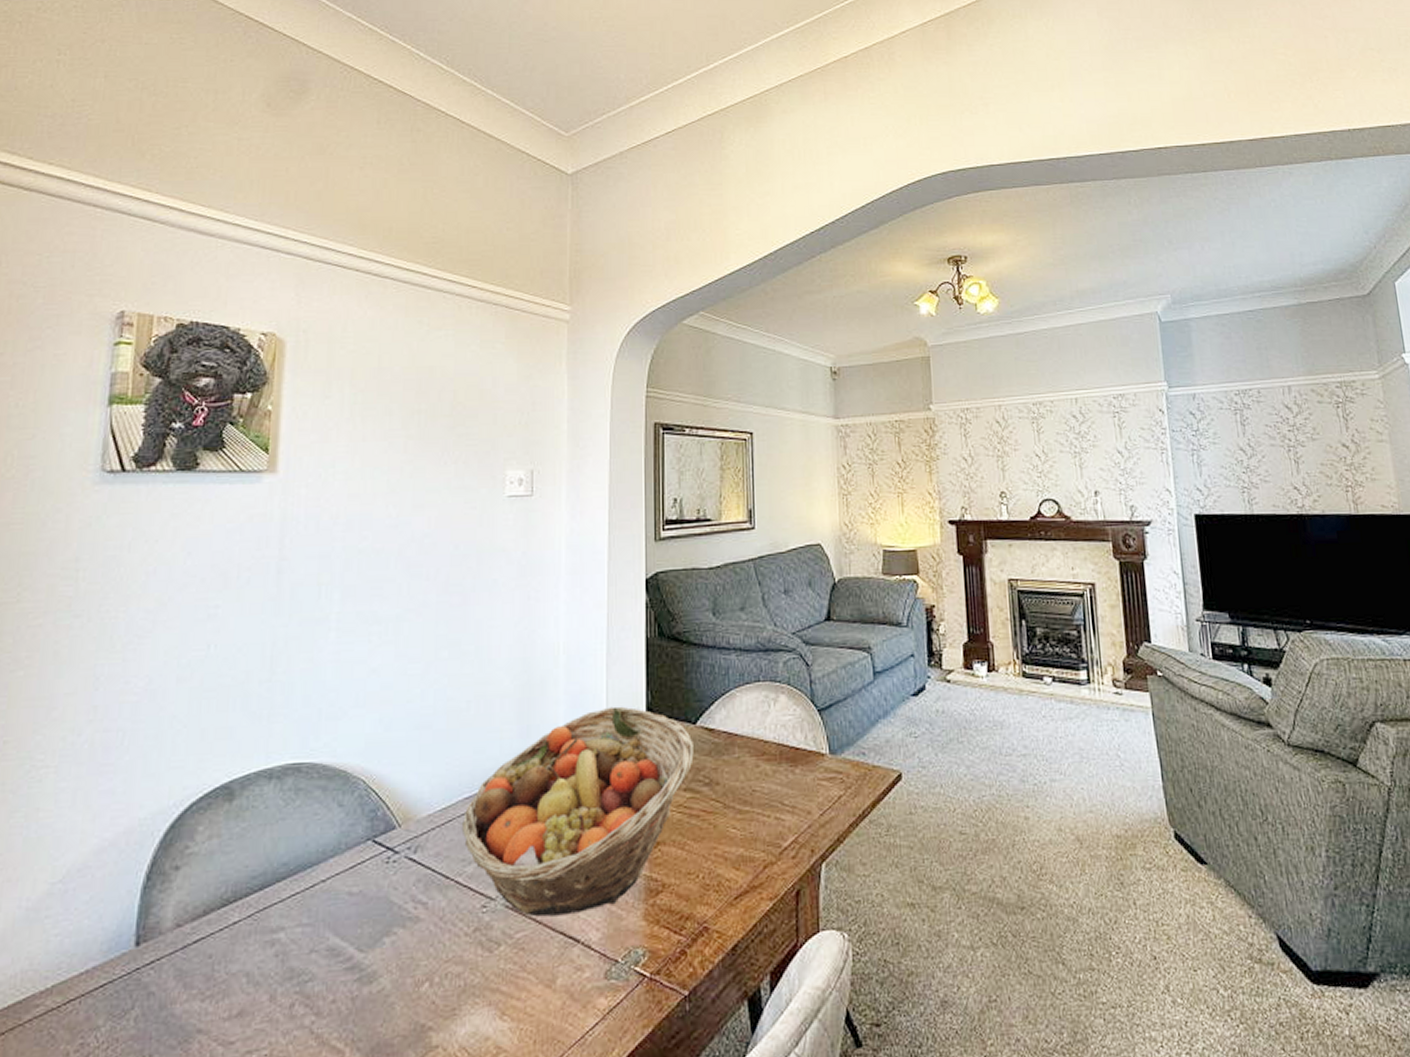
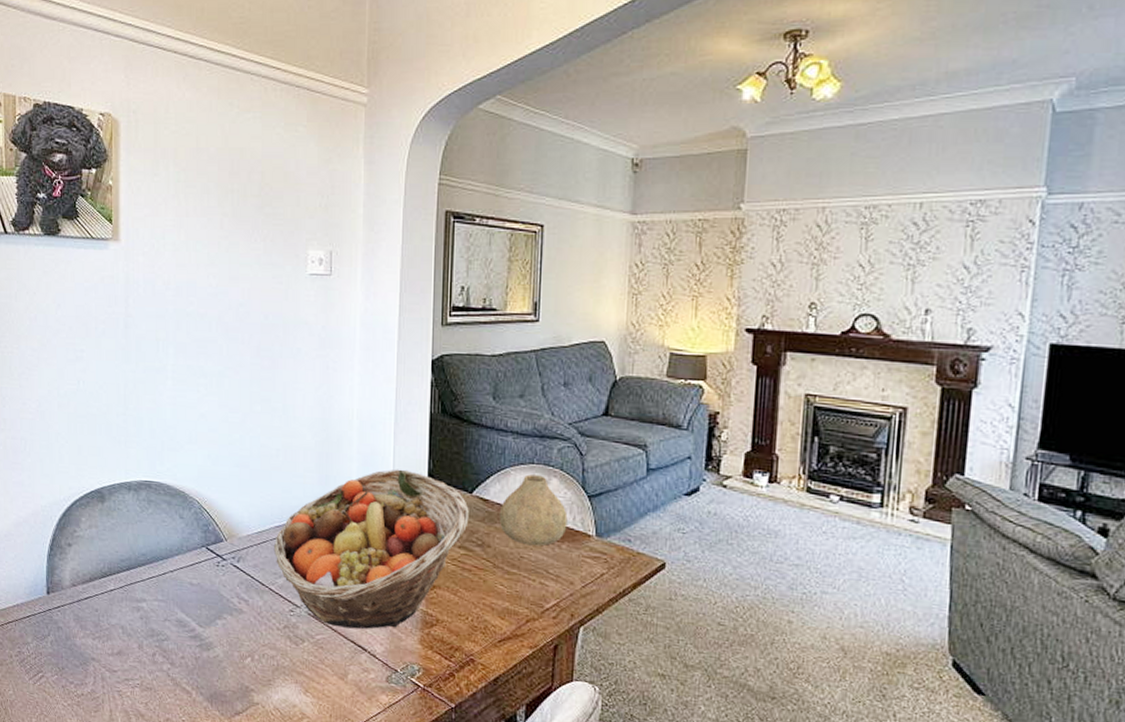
vase: none [726,693,799,776] -> present [499,474,568,547]

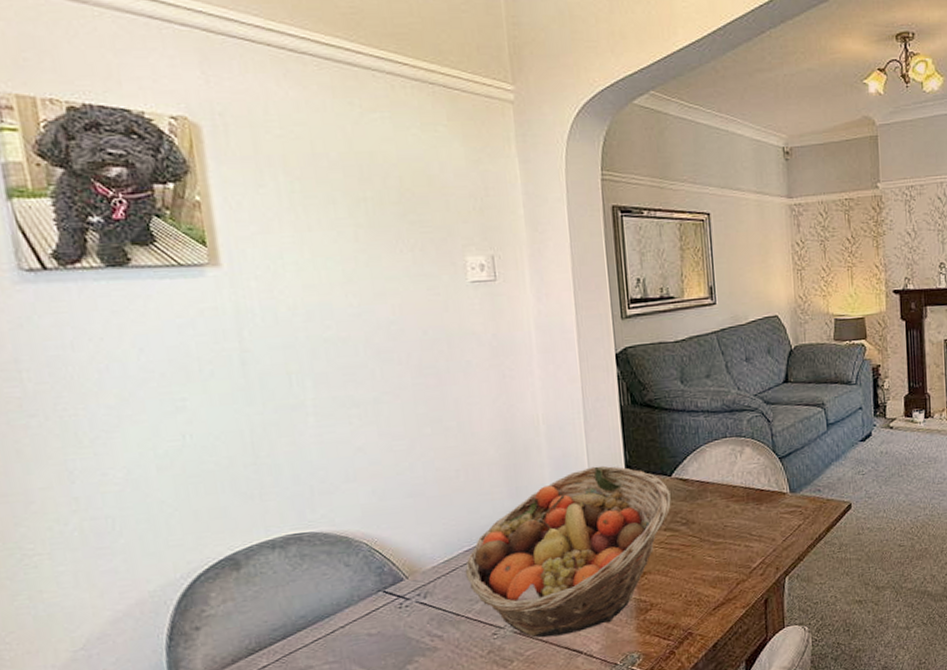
vase: present [499,474,568,547] -> none [699,447,764,514]

